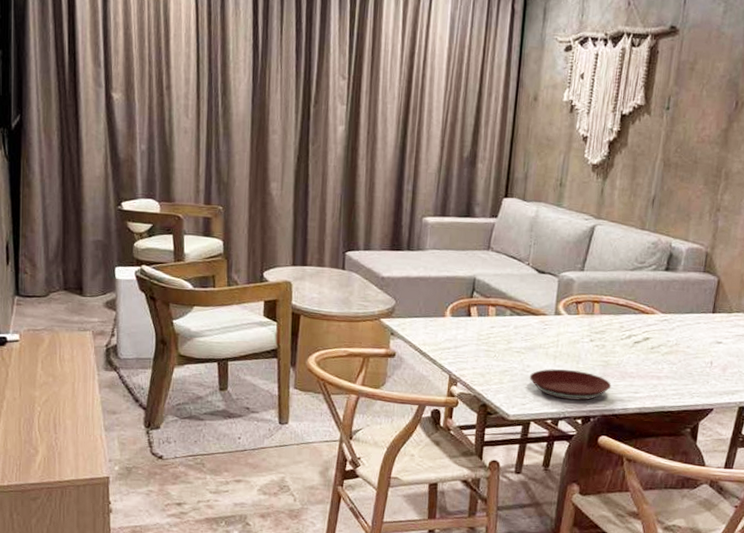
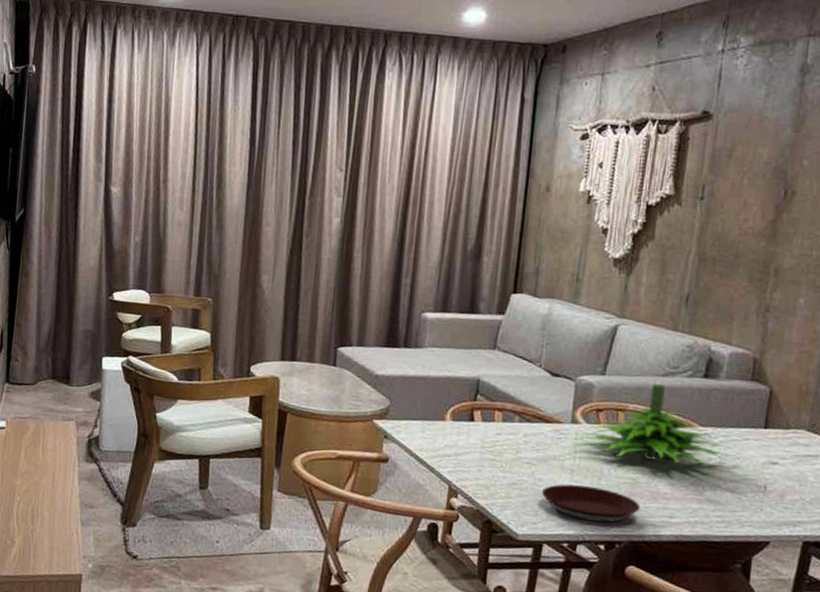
plant: none [555,278,692,348] -> present [572,384,740,467]

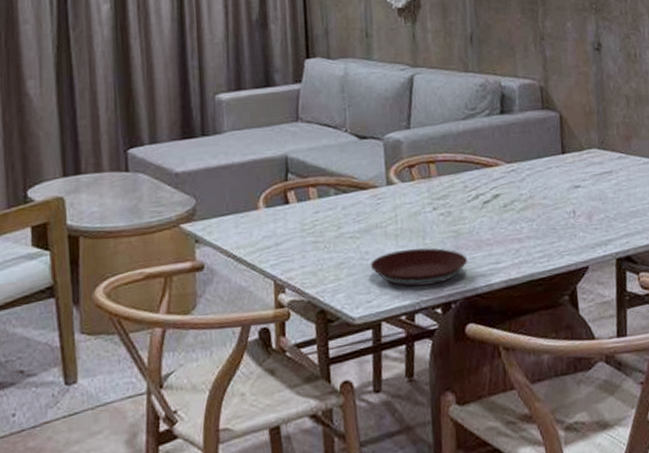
plant: present [572,384,740,467] -> none [390,128,547,212]

